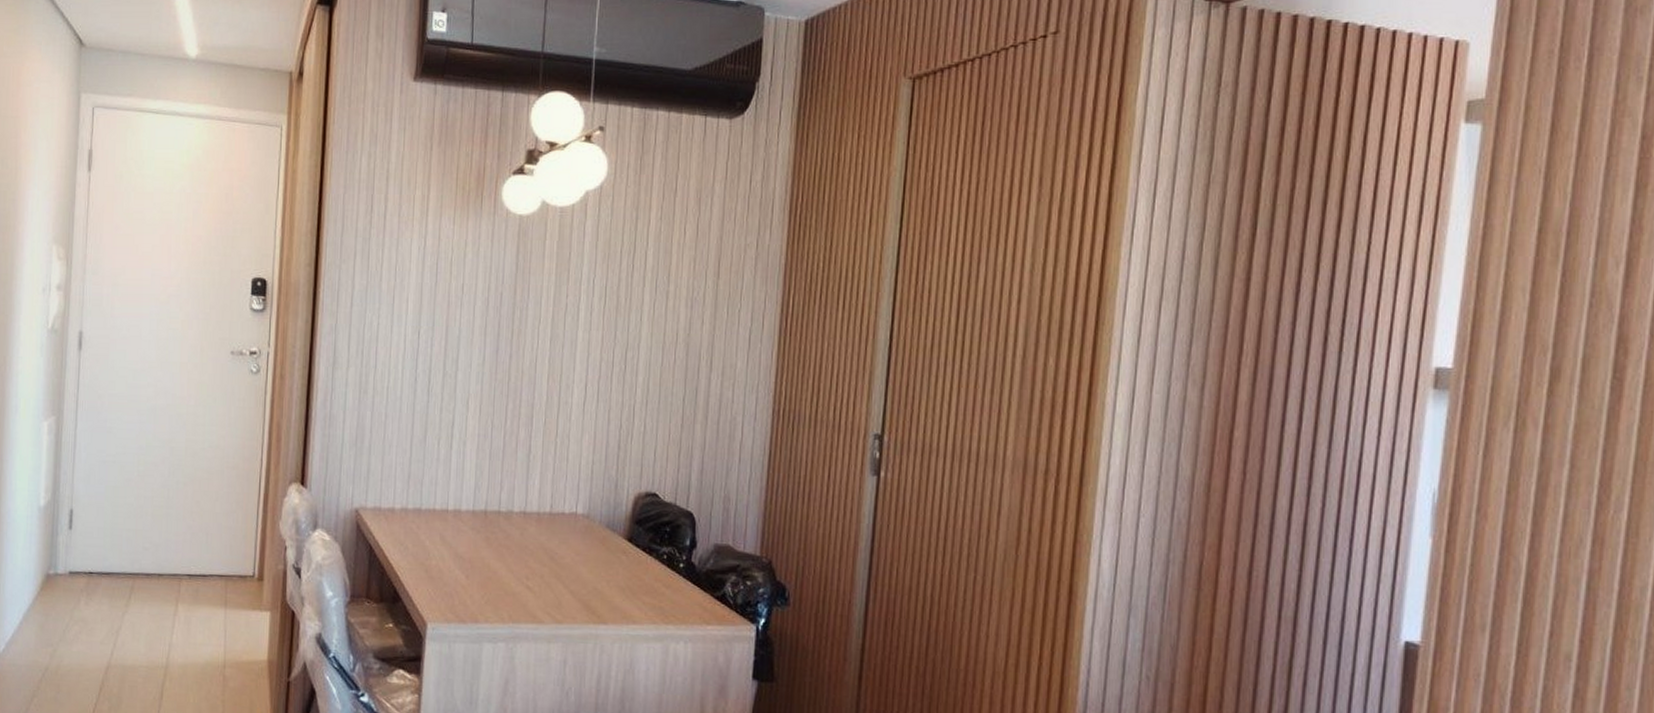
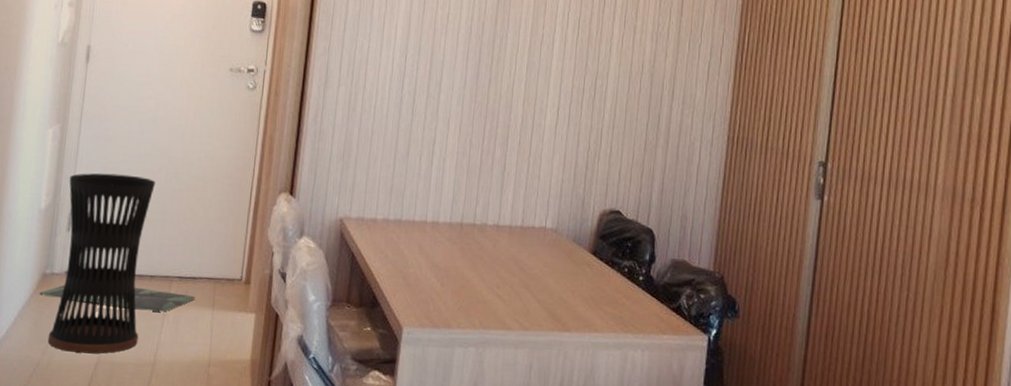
doormat: none [45,585,206,612] -> present [40,284,195,312]
umbrella stand: none [55,467,158,657] -> present [47,173,155,354]

